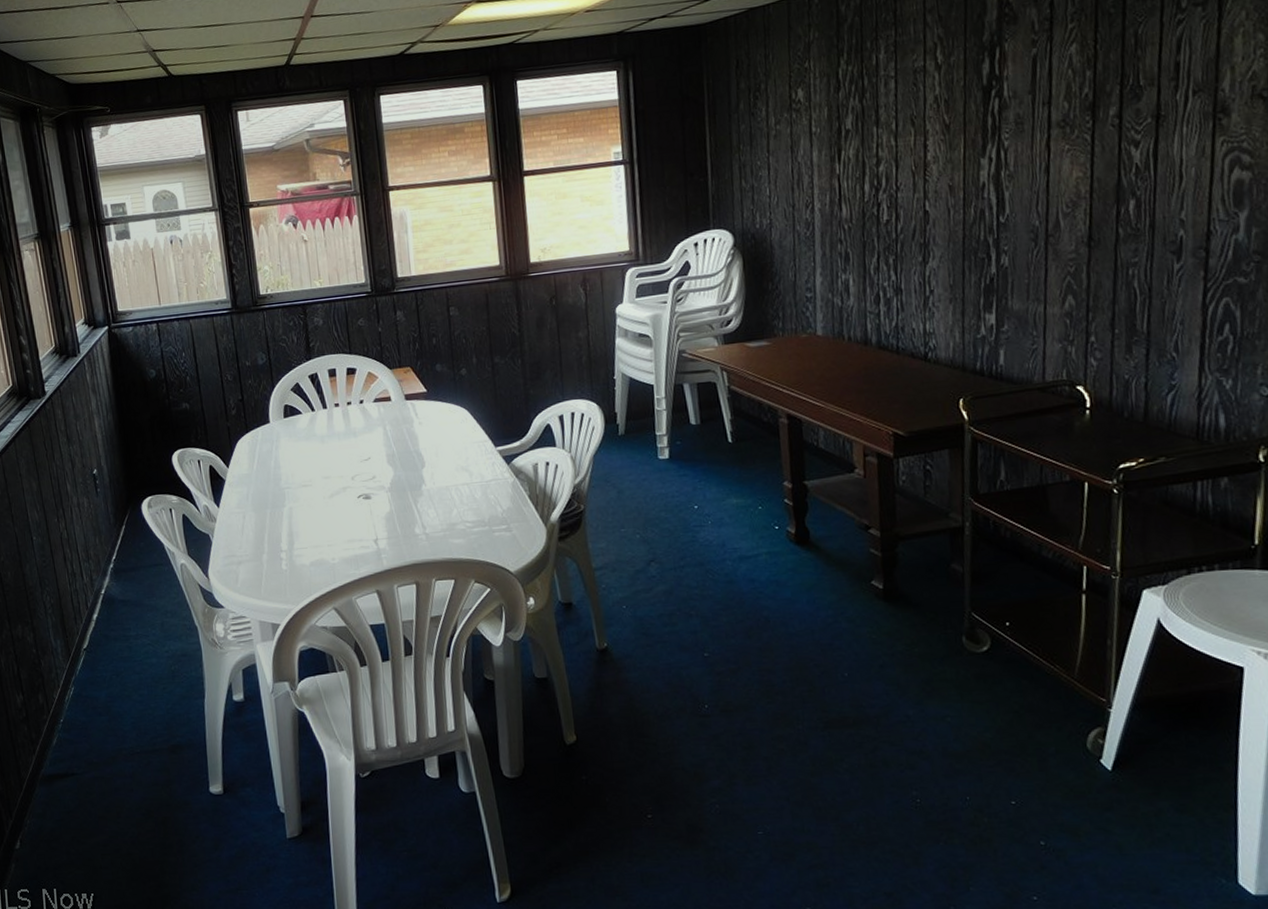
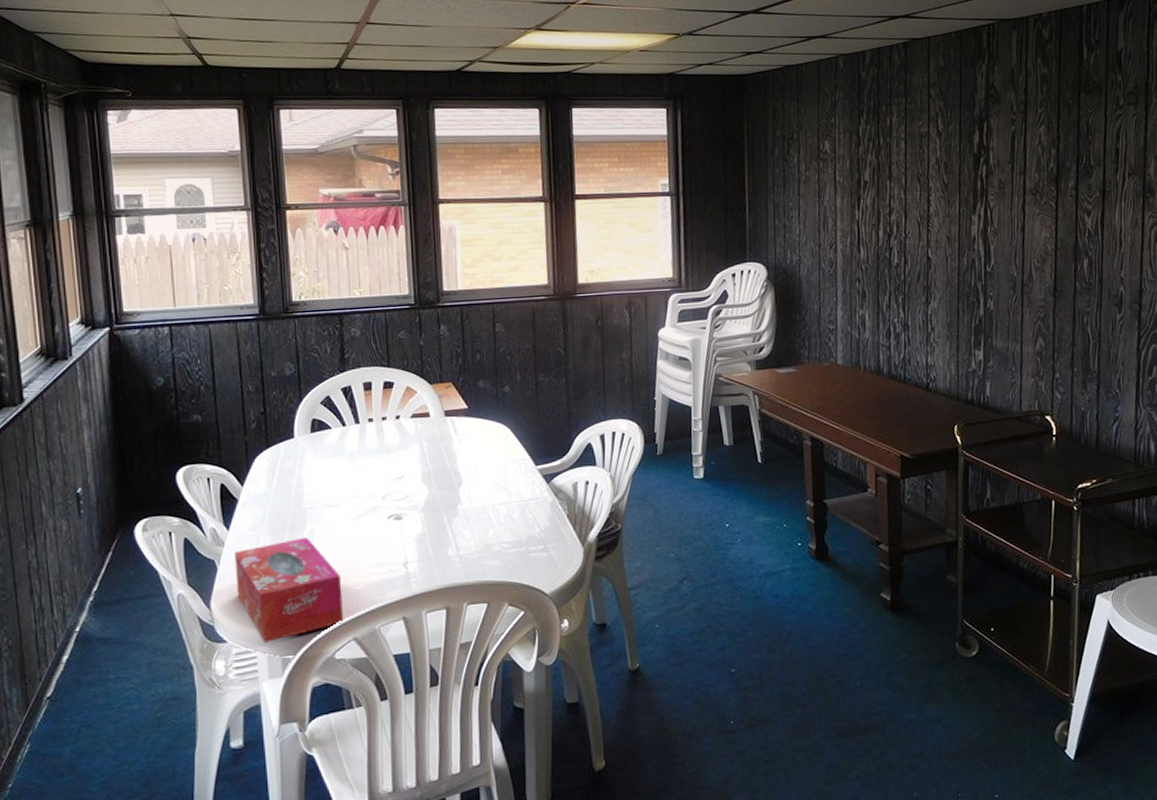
tissue box: none [225,514,323,610] -> present [235,536,343,644]

